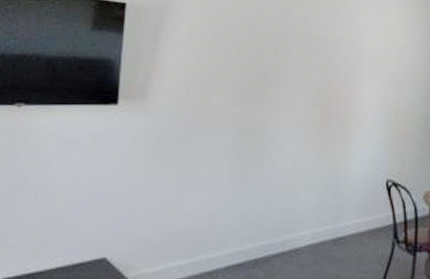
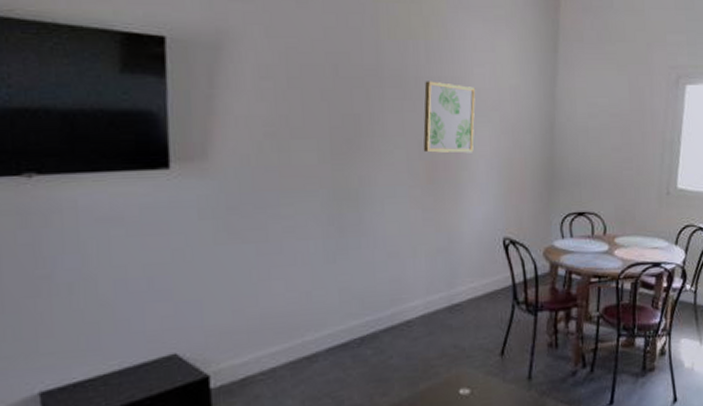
wall art: none [319,40,366,103] -> present [423,81,475,153]

